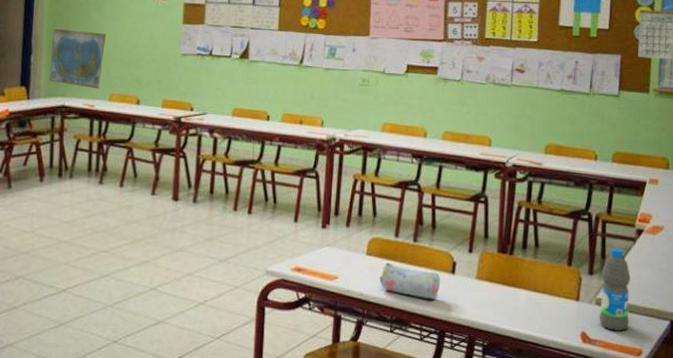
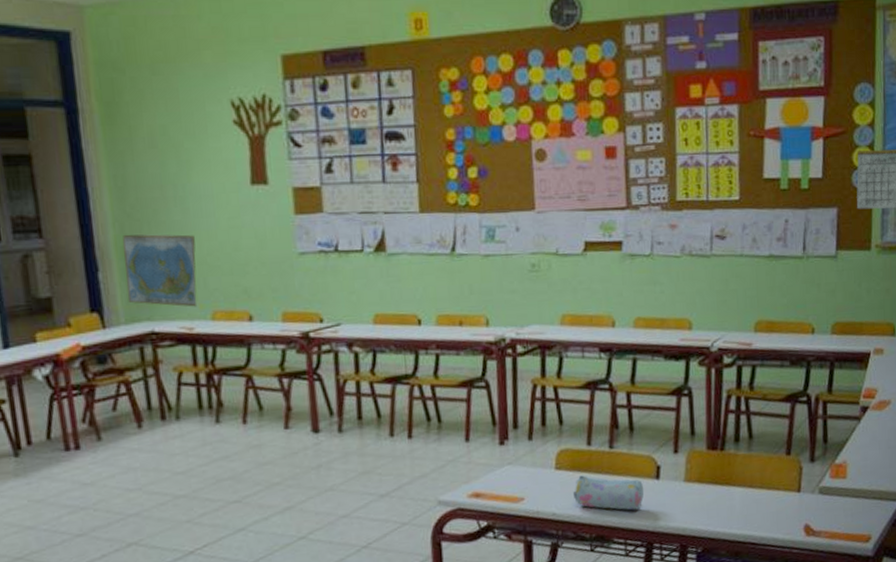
water bottle: present [599,248,630,332] -> none [823,430,856,519]

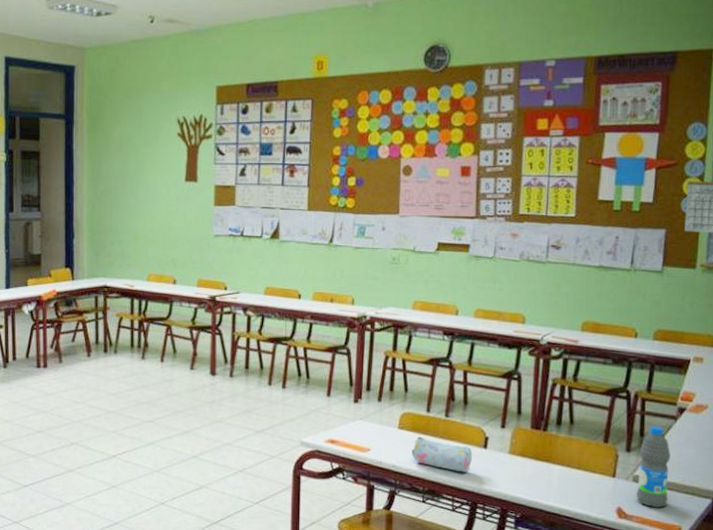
world map: present [123,234,198,307] -> none [91,212,142,270]
water bottle: none [823,430,856,519] -> present [636,426,670,508]

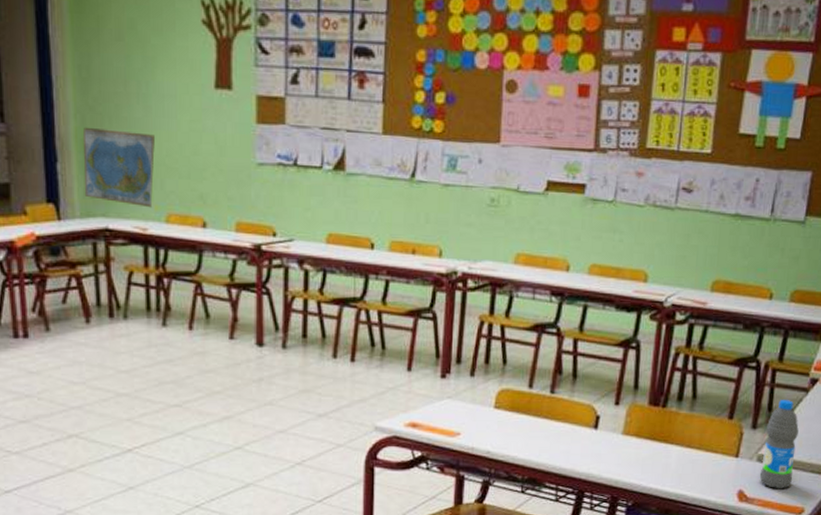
world map: none [91,212,142,270] -> present [82,127,155,208]
pencil case: present [411,436,473,473] -> none [509,417,581,457]

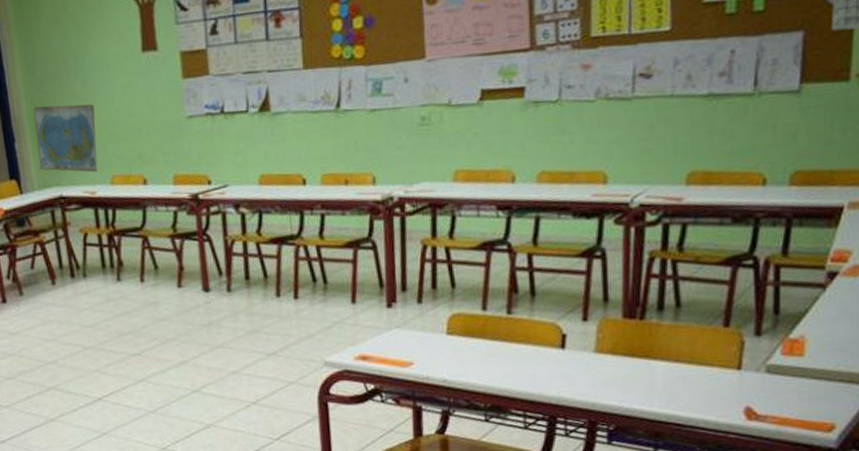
water bottle: present [759,400,799,489] -> none [770,299,817,404]

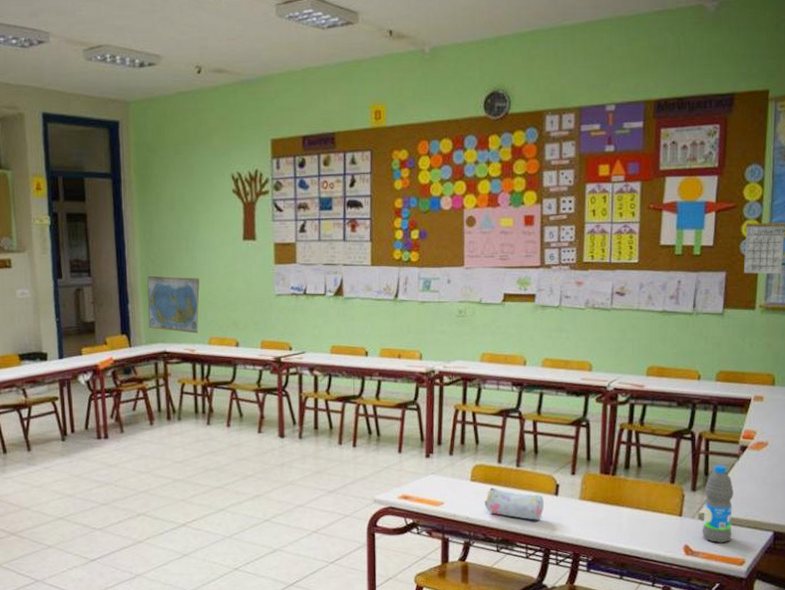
pencil case: none [465,341,547,381] -> present [484,487,545,520]
water bottle: none [770,299,817,404] -> present [702,465,733,543]

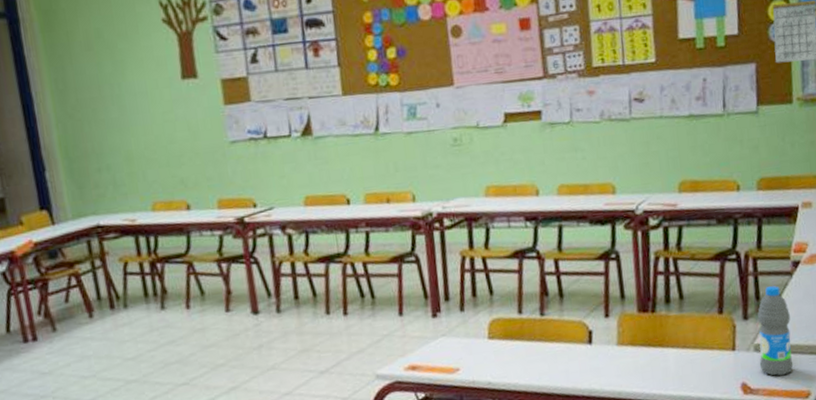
world map: present [147,275,200,334] -> none [66,131,138,200]
pencil case: present [484,487,545,520] -> none [506,343,578,376]

